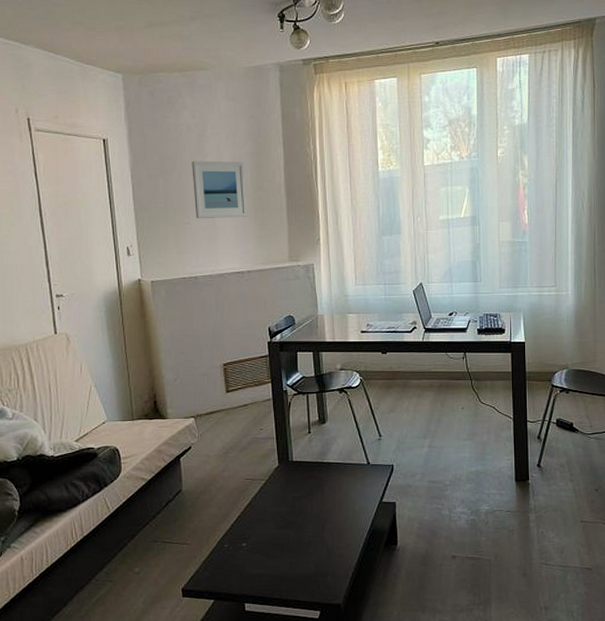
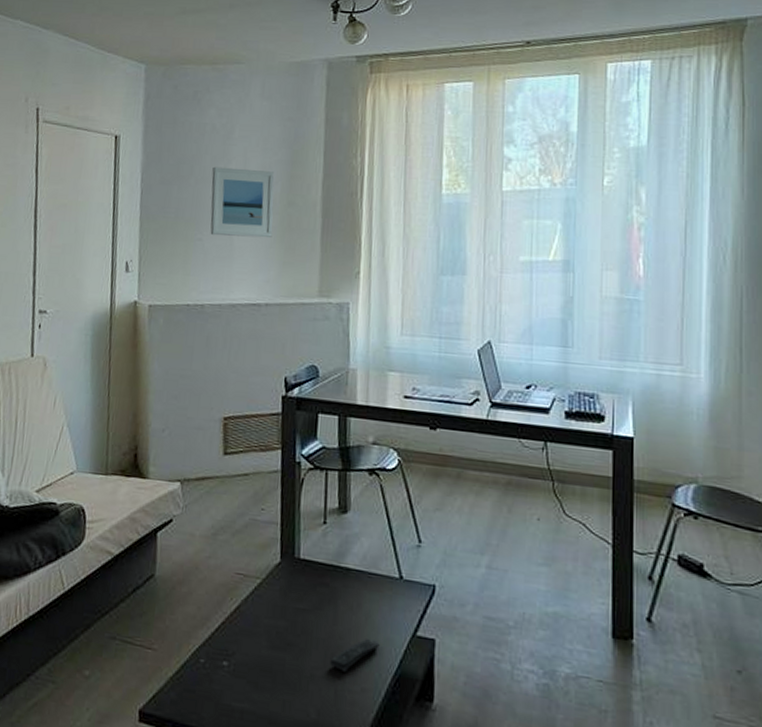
remote control: none [322,510,357,535] -> present [330,639,380,672]

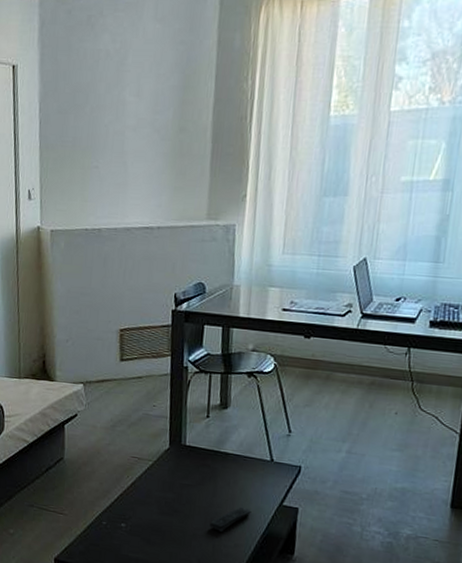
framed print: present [210,166,275,238] -> none [105,94,167,164]

